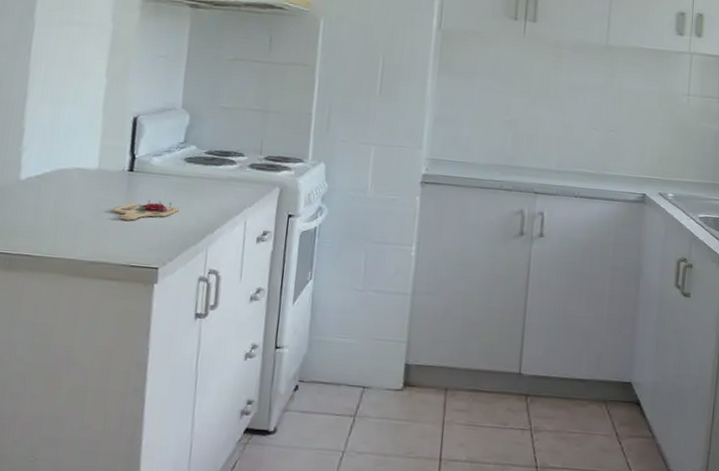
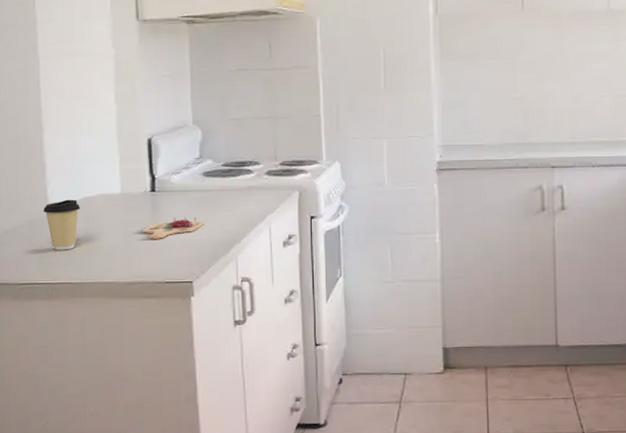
coffee cup: none [14,169,54,221] -> present [43,199,81,250]

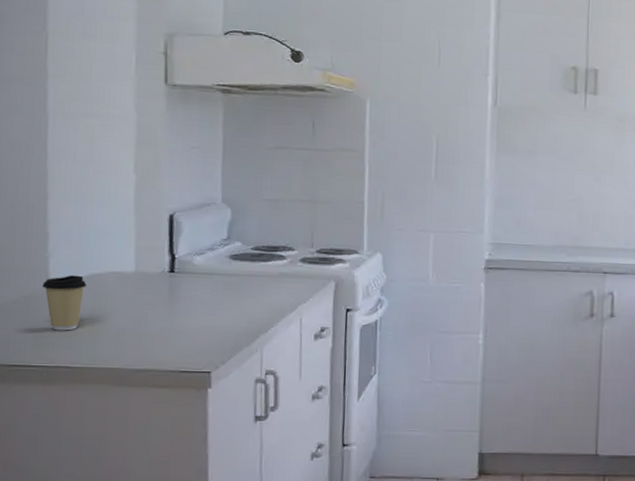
cutting board: present [142,217,204,239] -> none [156,302,228,324]

